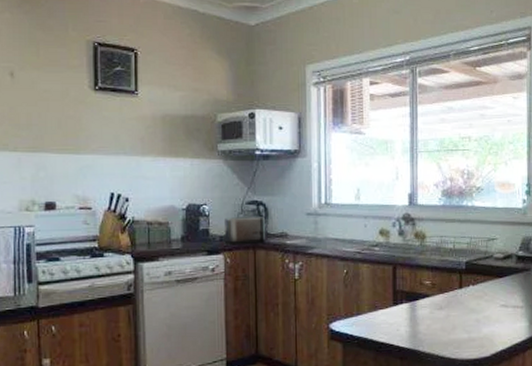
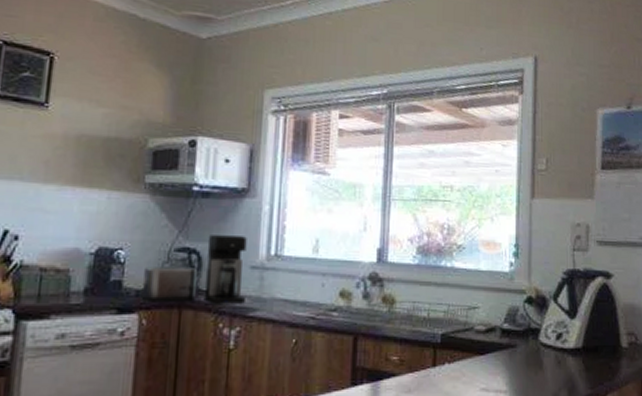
coffee maker: none [271,189,305,246] -> present [203,235,247,306]

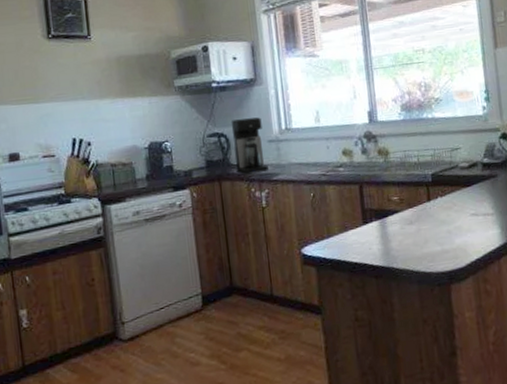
toaster: present [142,265,200,303] -> none [187,147,231,180]

